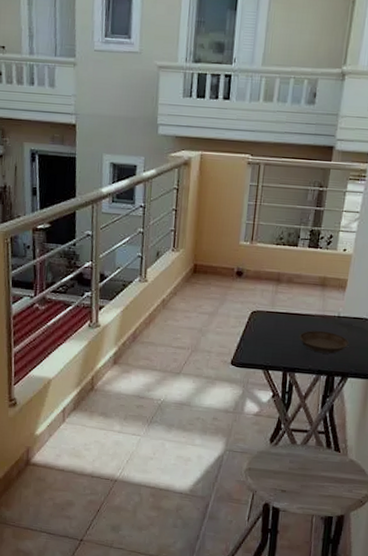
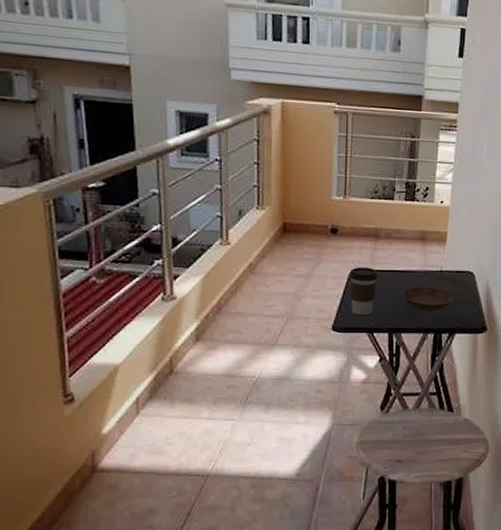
coffee cup: none [249,308,277,353] -> present [349,267,378,315]

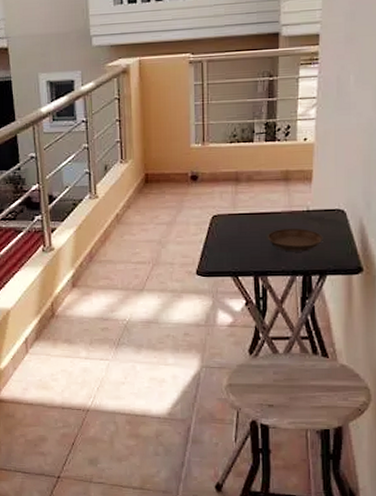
coffee cup: present [349,267,378,315] -> none [211,211,240,259]

